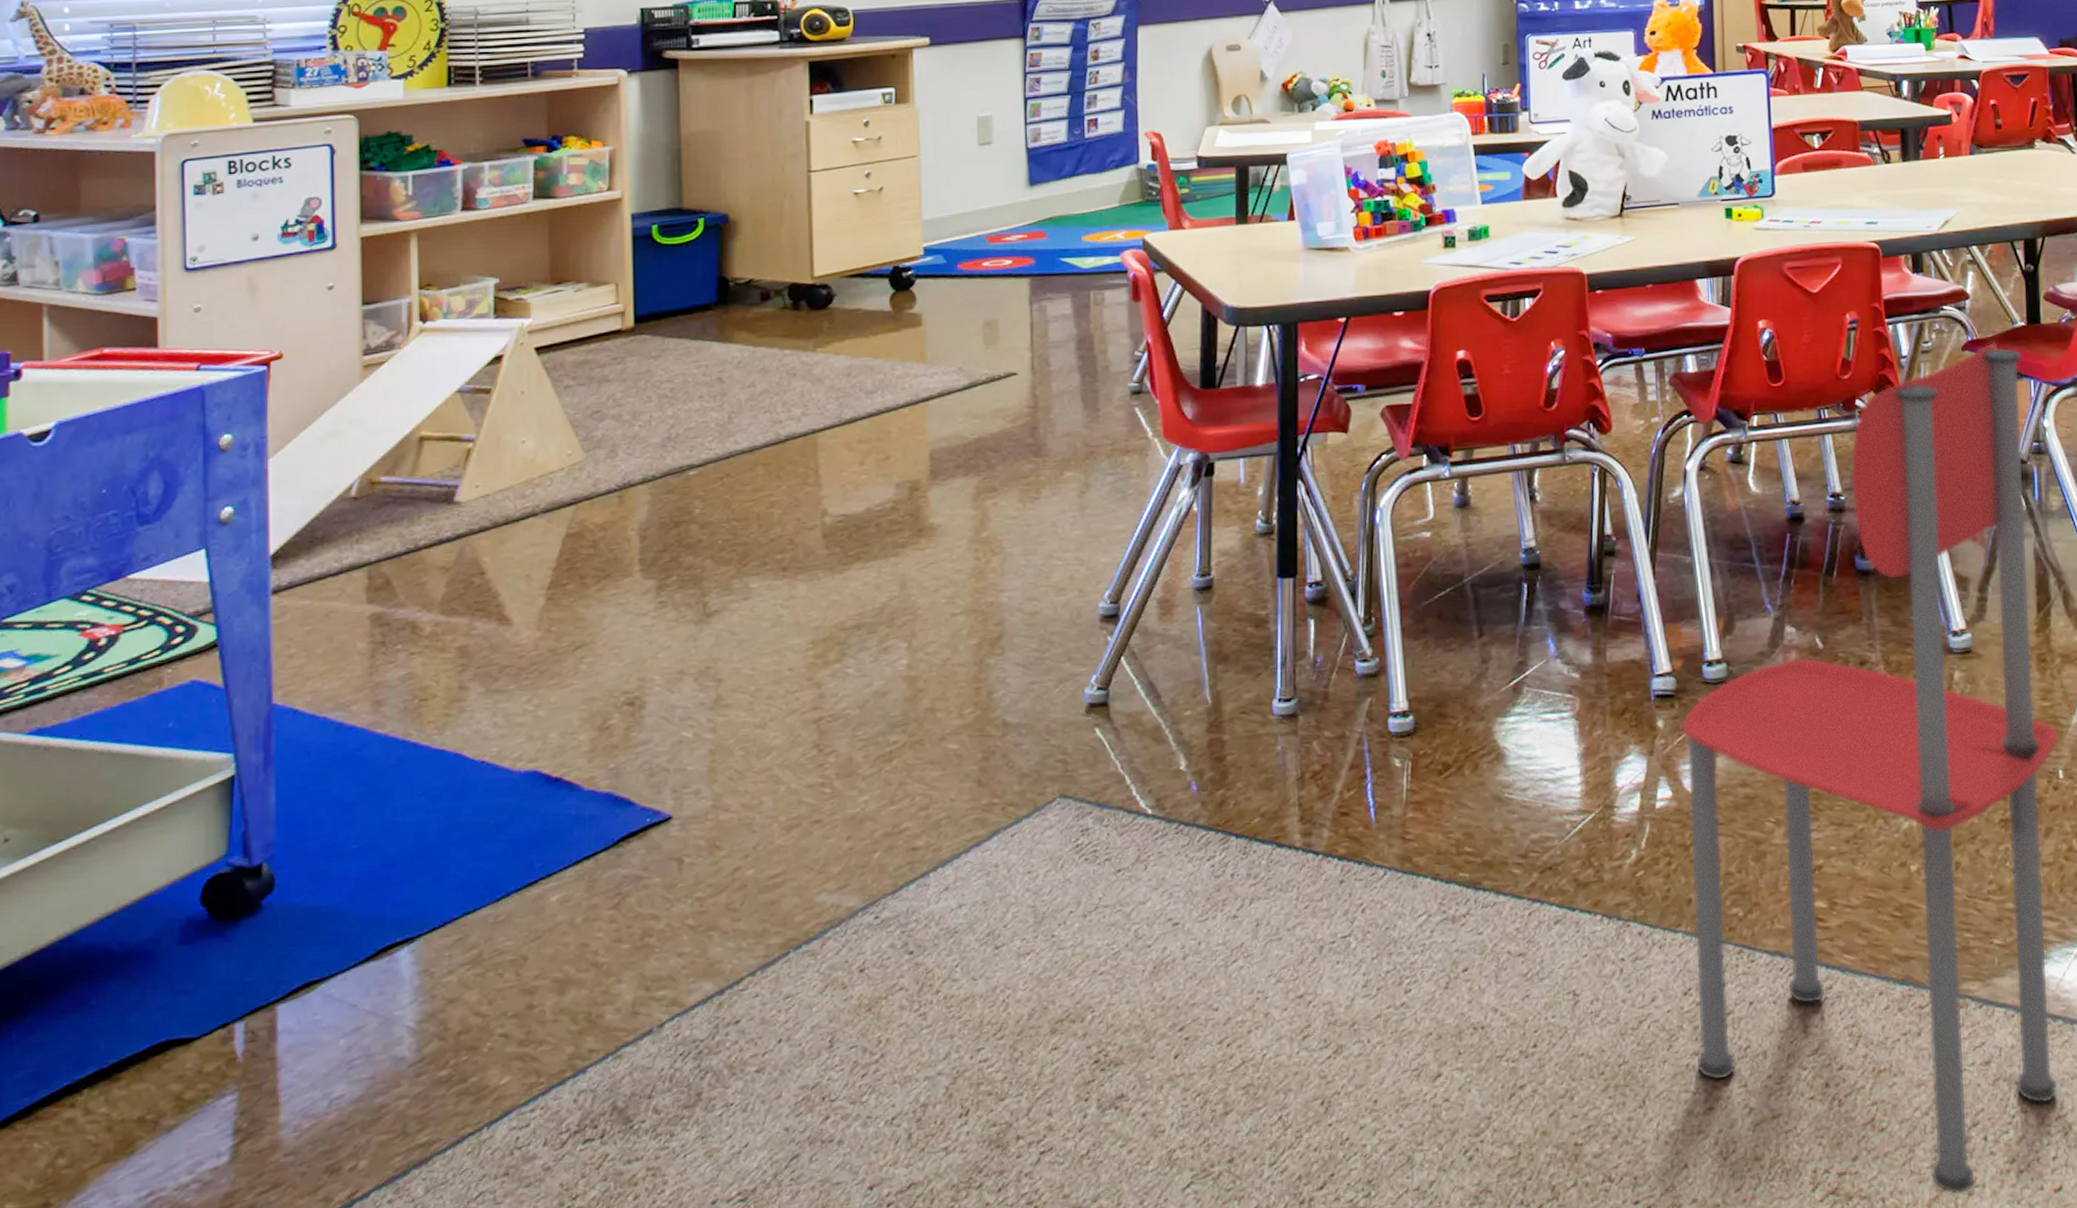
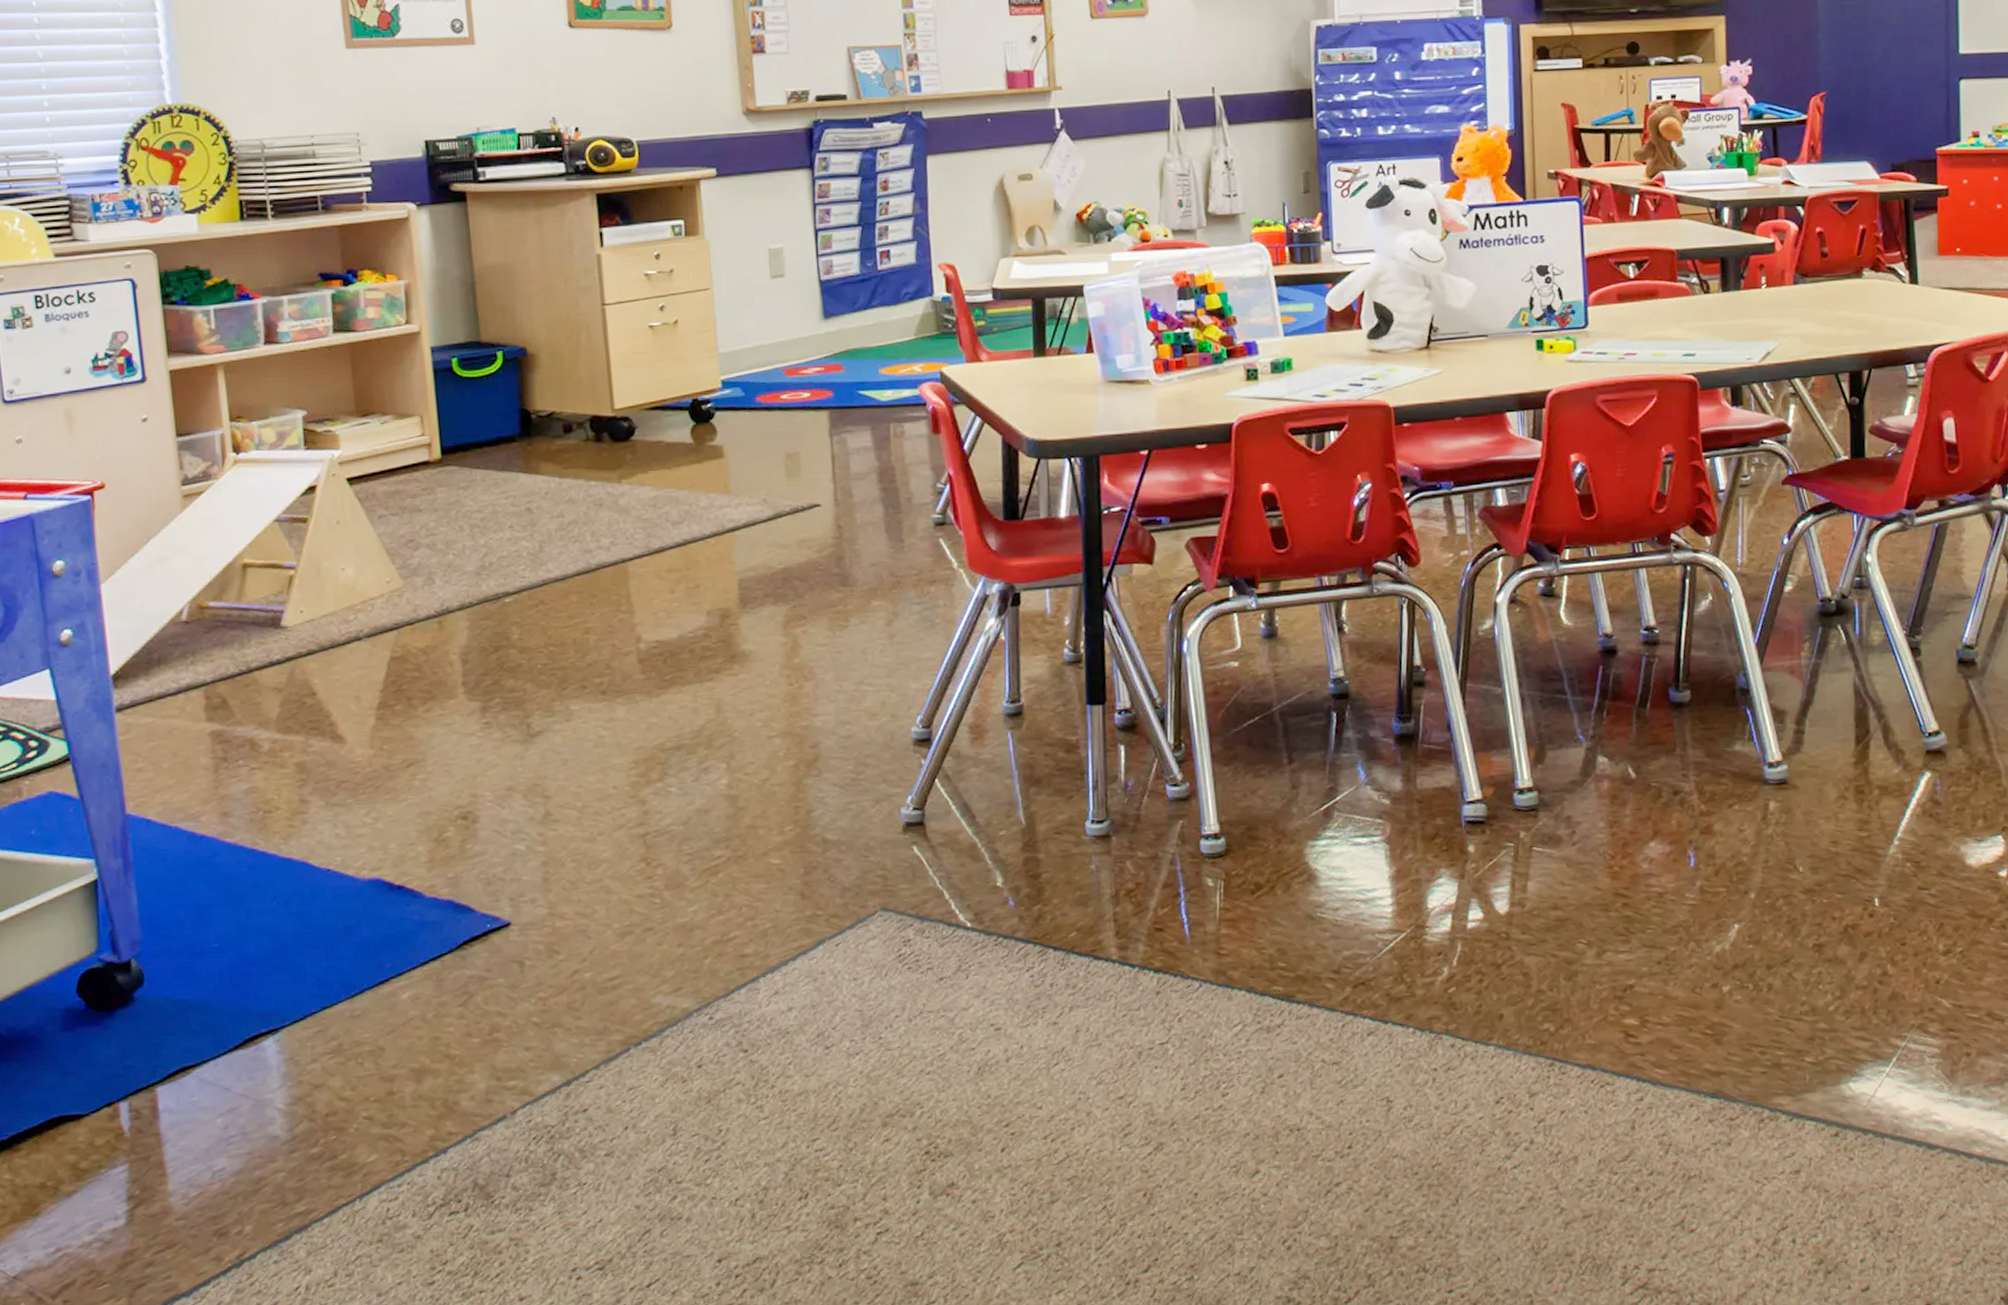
dining chair: present [1681,342,2059,1195] -> none [1492,477,1876,1292]

